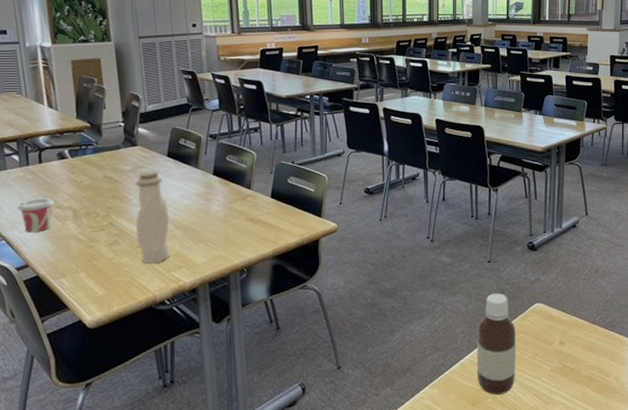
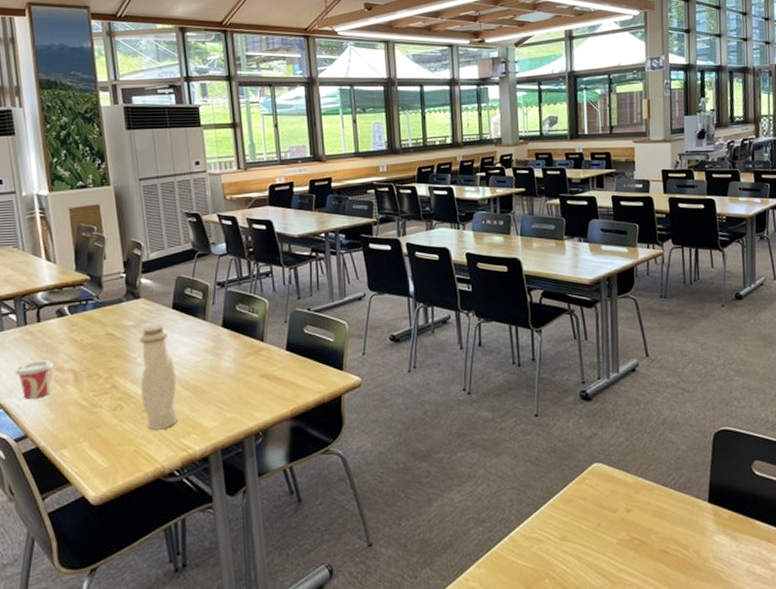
bottle: present [476,293,516,396] -> none [527,452,576,575]

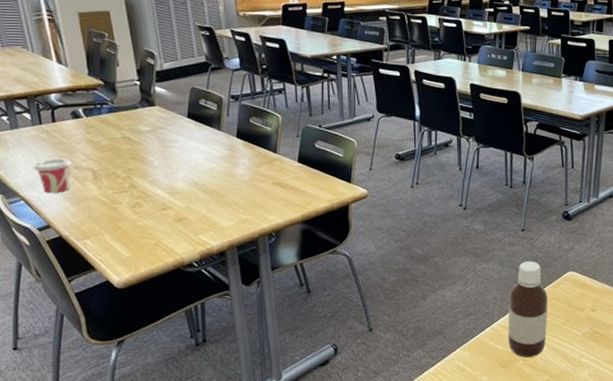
water bottle: present [139,324,179,430] -> none [156,131,197,226]
bottle: none [527,452,576,575] -> present [507,261,547,358]

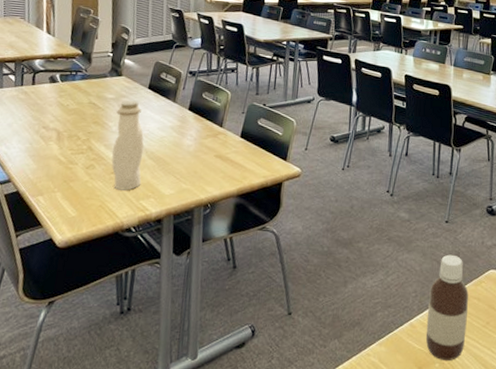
cup: present [34,158,72,193] -> none [8,117,41,150]
water bottle: none [156,131,197,226] -> present [111,100,145,191]

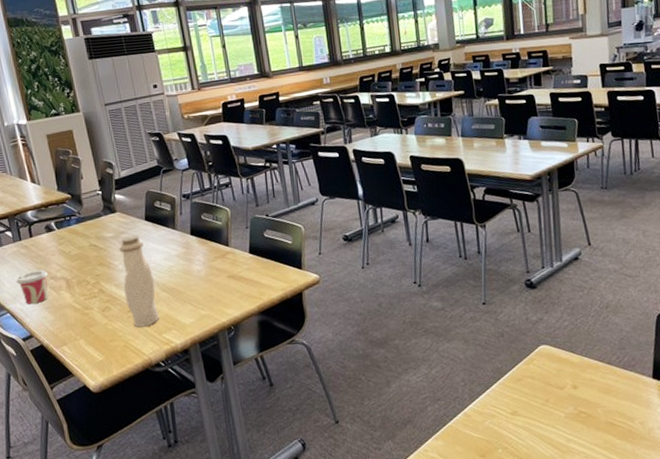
cup: none [8,117,41,150] -> present [16,270,49,304]
bottle: present [425,254,468,361] -> none [478,336,526,446]

